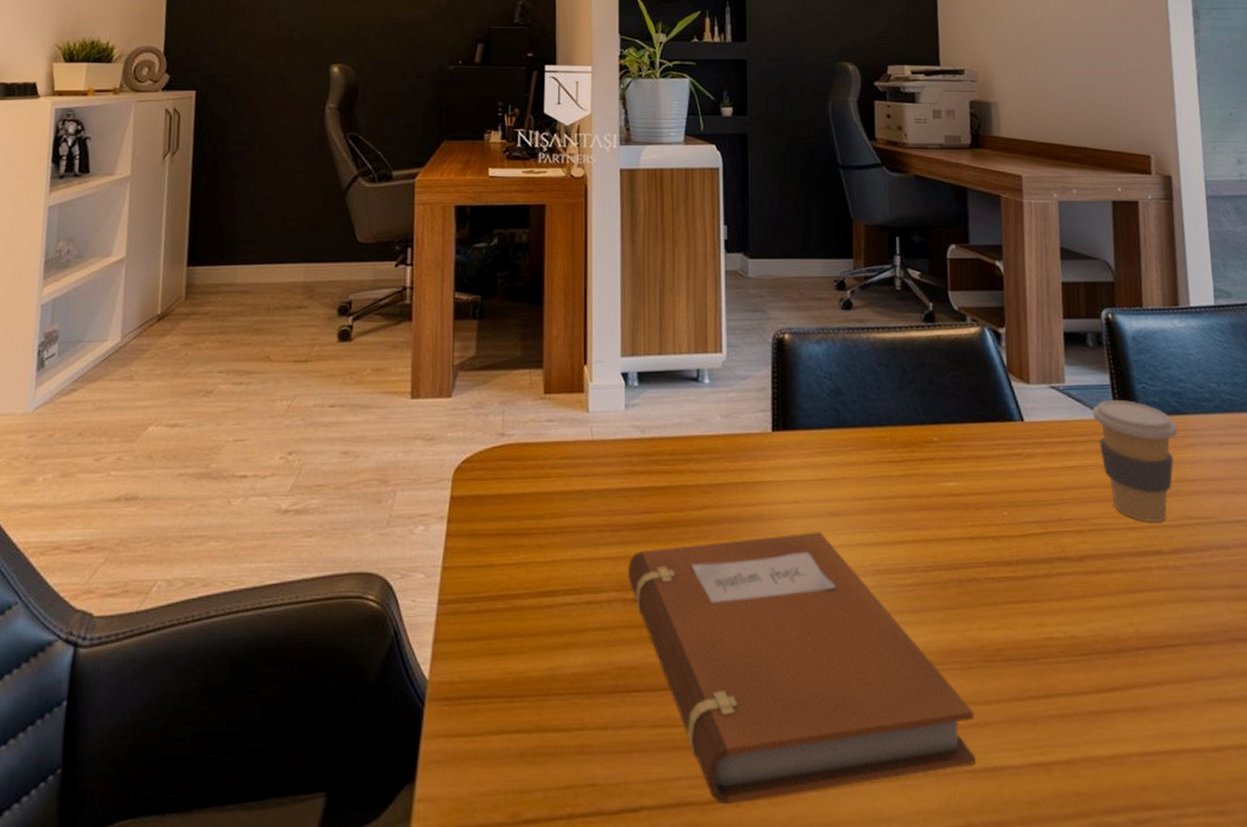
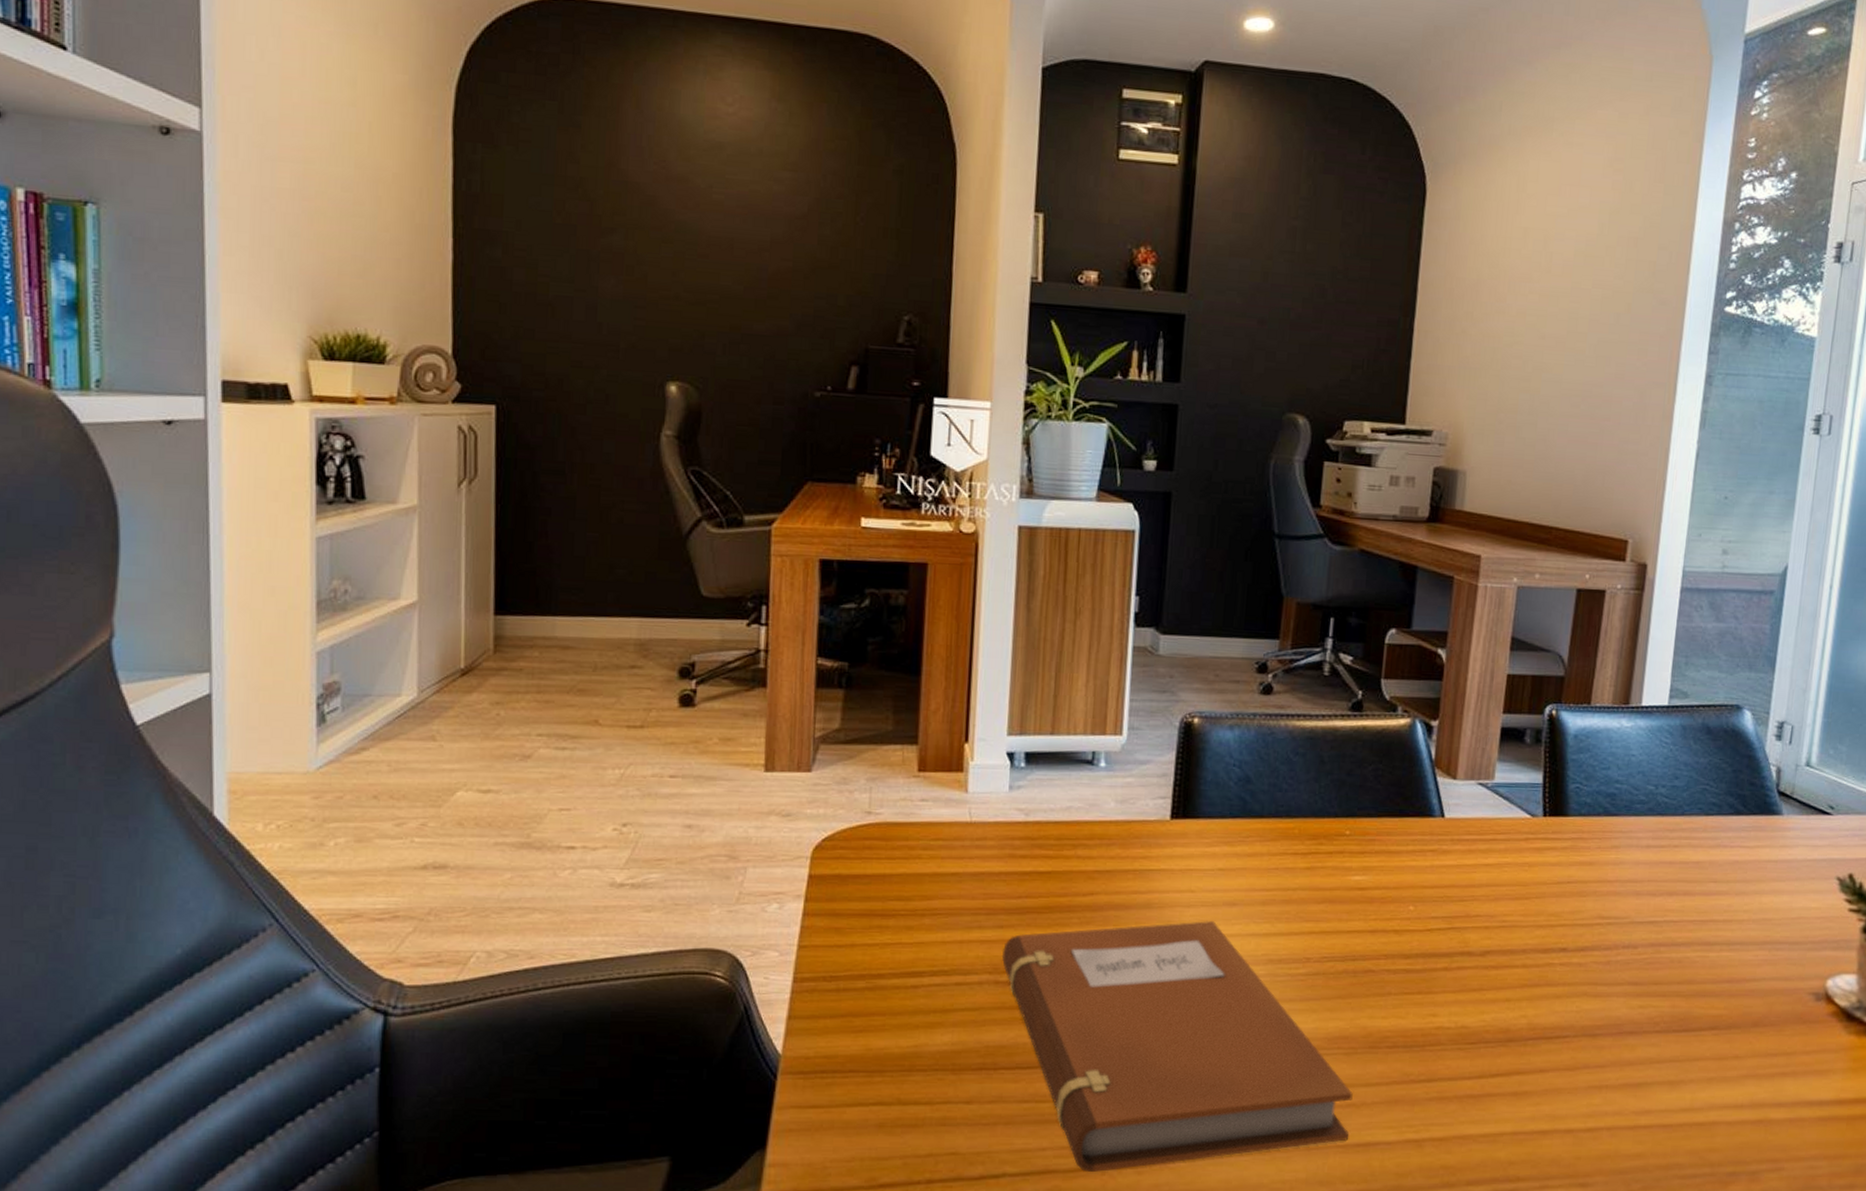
coffee cup: present [1092,400,1178,523] -> none [1518,799,1606,921]

